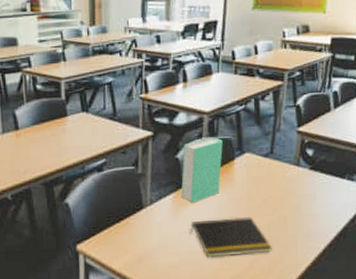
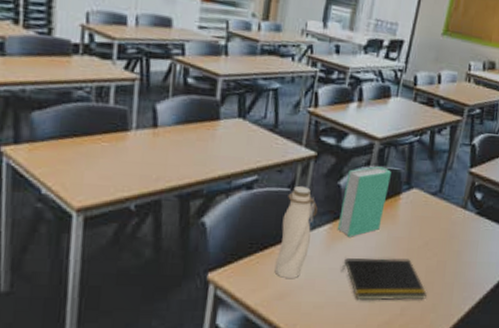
water bottle: none [131,163,161,244] -> present [274,185,318,278]

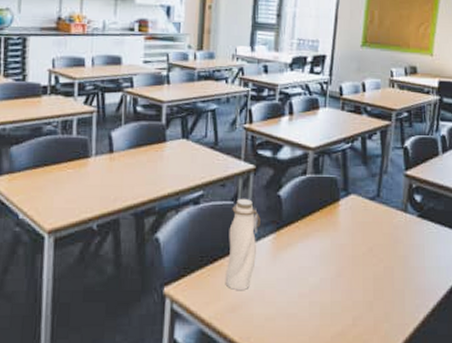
book: present [337,166,391,237] -> none [281,175,328,246]
notepad: present [341,258,427,301] -> none [288,266,377,311]

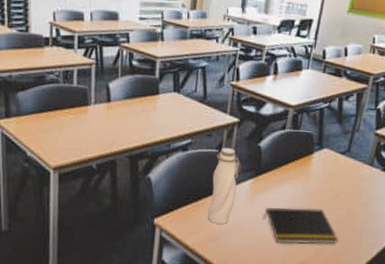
notepad: none [288,266,377,311] -> present [262,208,338,245]

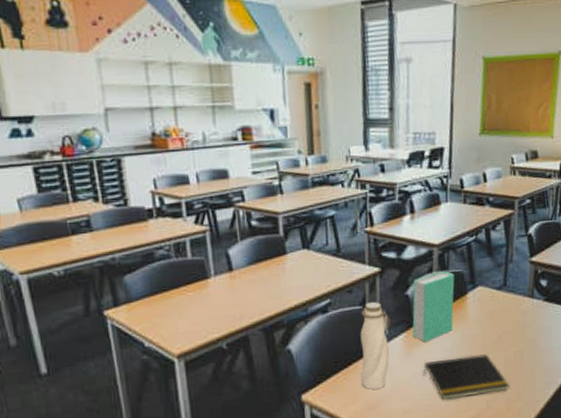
book: none [258,130,304,190] -> present [412,271,455,342]

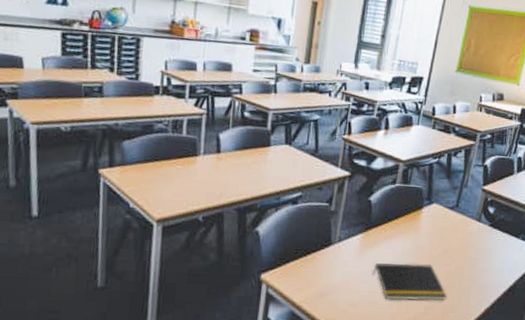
water bottle: present [360,301,391,389] -> none [316,201,352,280]
book: present [412,271,455,342] -> none [368,184,414,245]

